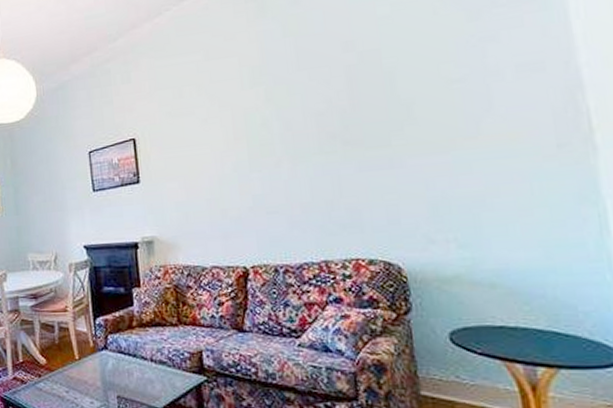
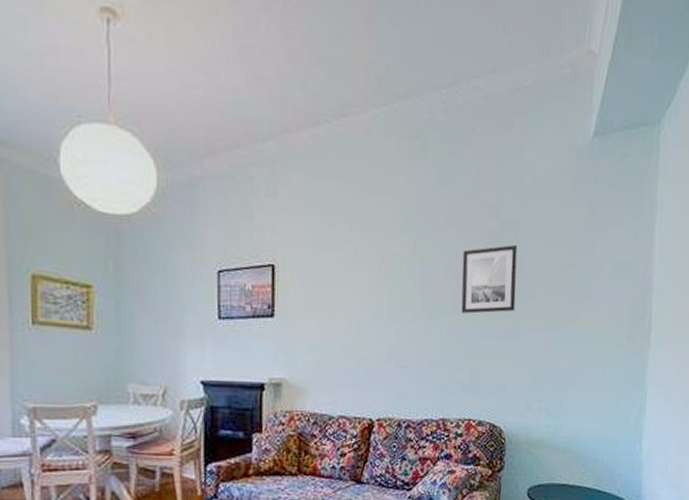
wall art: none [320,72,393,151] -> present [461,244,518,314]

